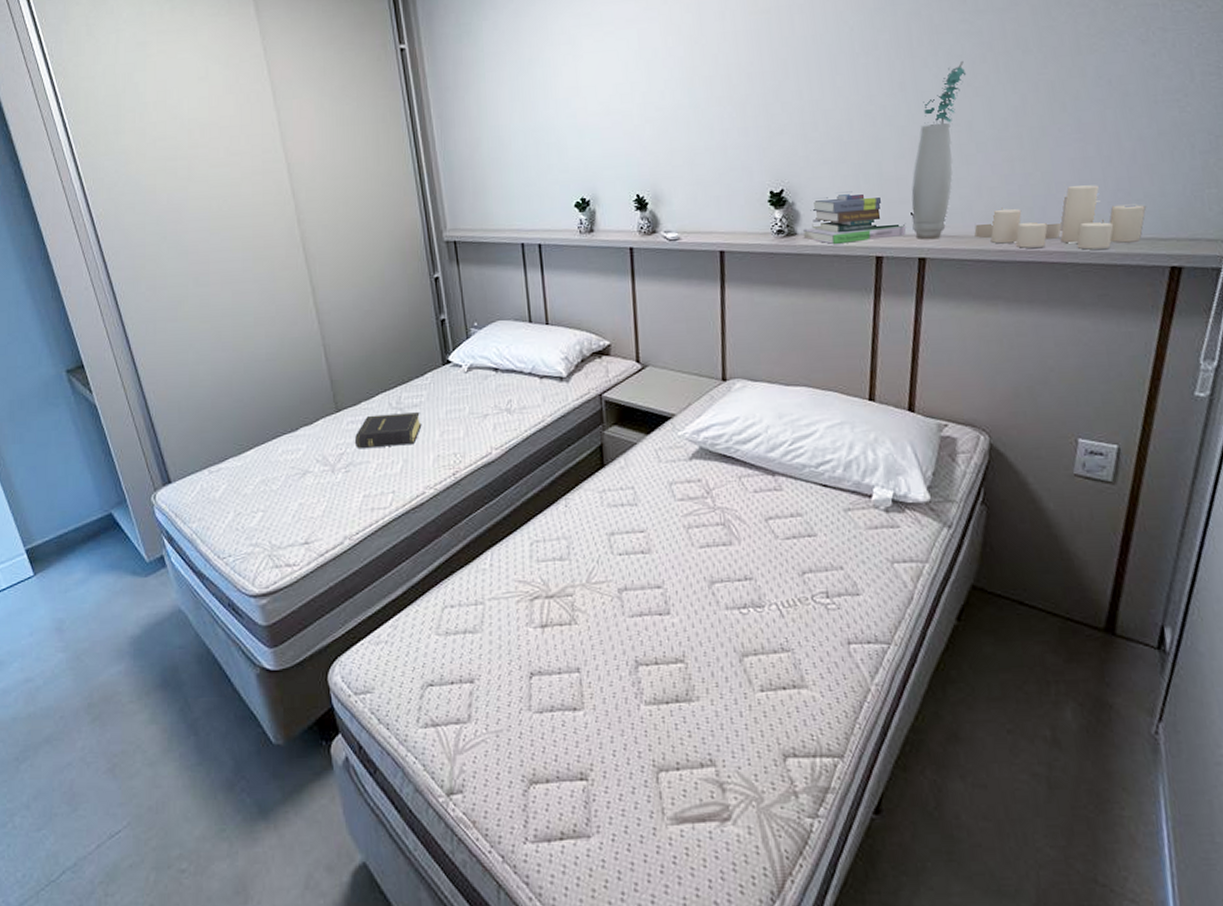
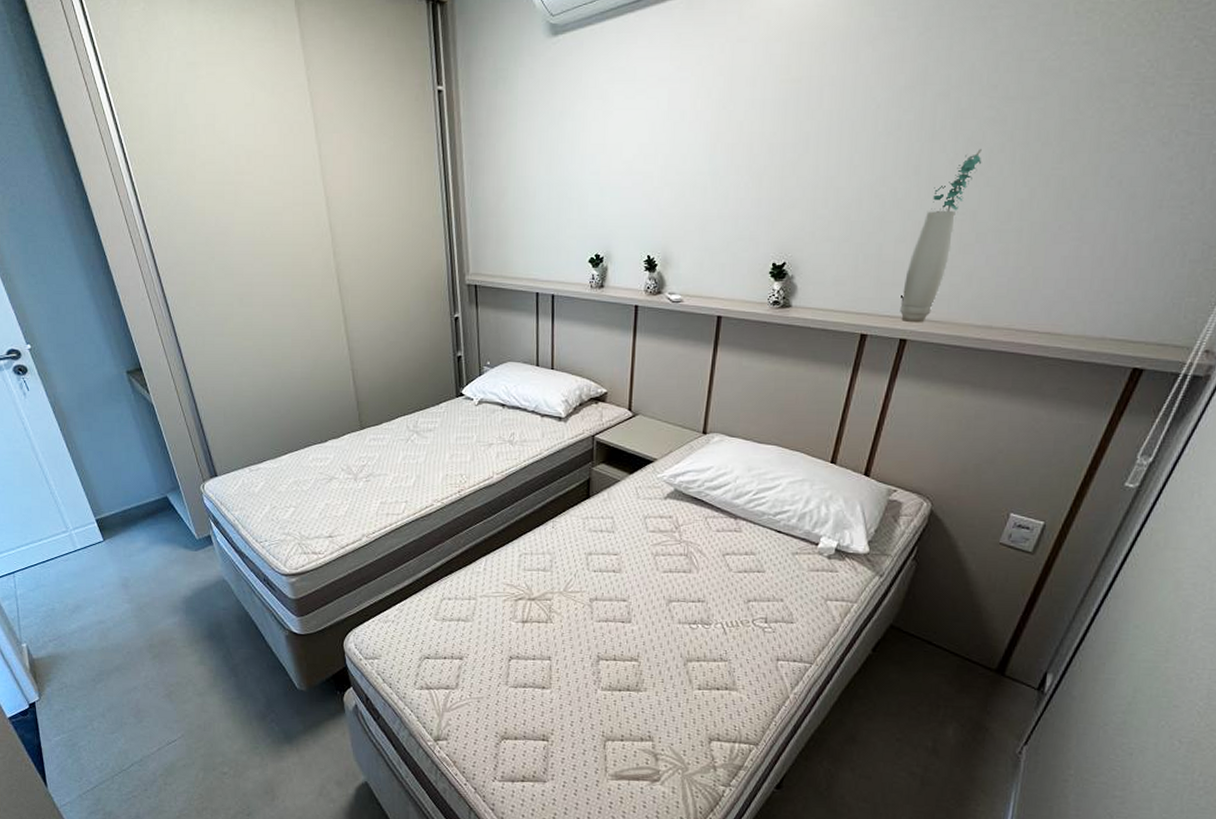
book: present [354,412,422,449] -> none [375,435,434,464]
books: present [803,191,907,244] -> none [796,270,894,319]
candle: present [974,184,1146,250] -> none [956,281,1124,347]

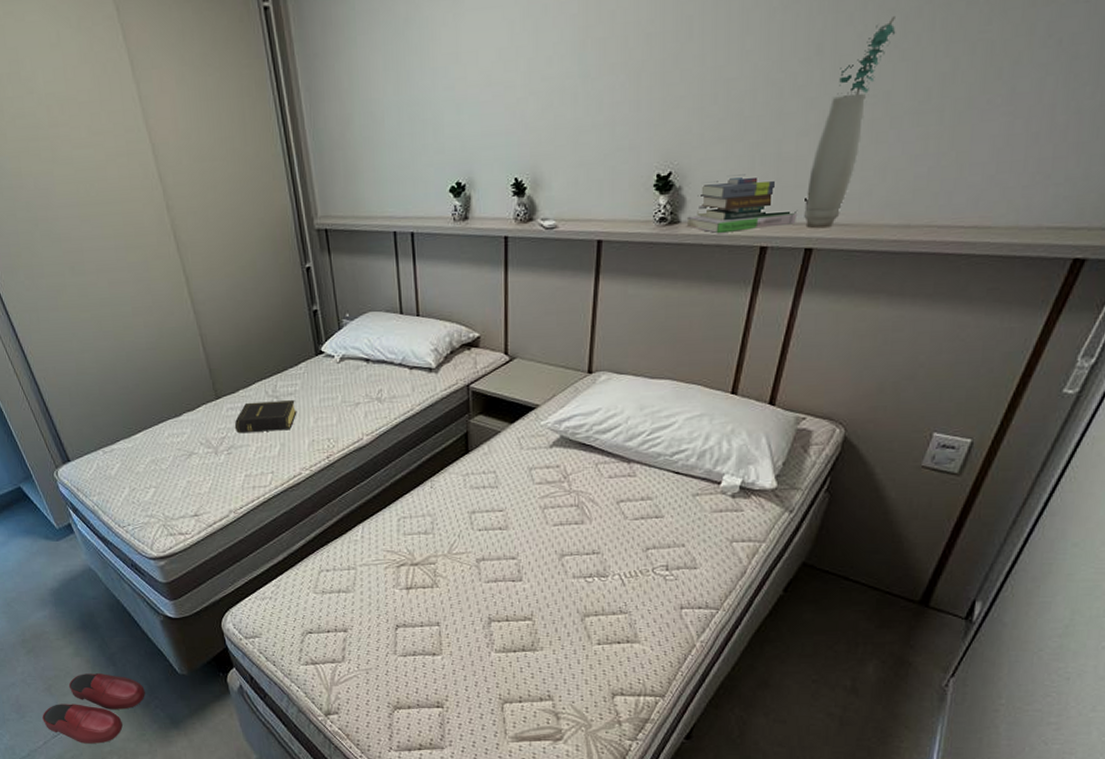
slippers: none [159,682,263,754] -> present [42,673,145,744]
book: none [375,435,434,464] -> present [234,400,297,434]
books: none [796,270,894,319] -> present [686,174,798,233]

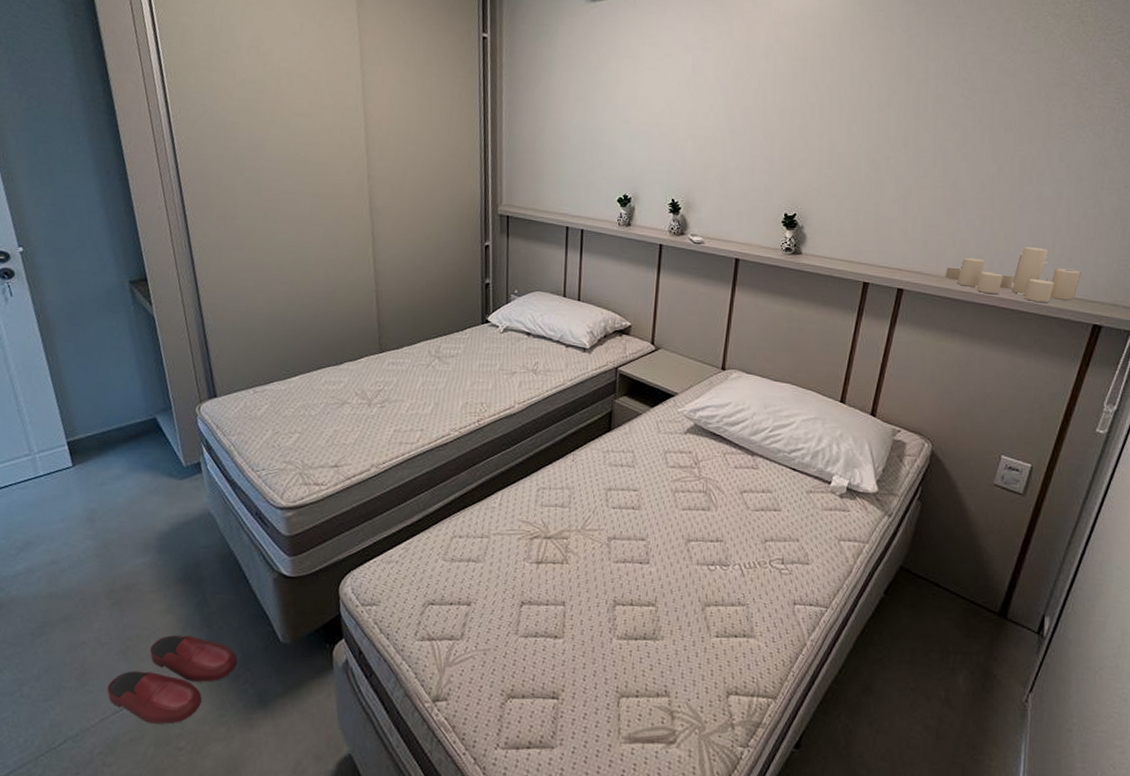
book: present [234,400,297,434] -> none [392,359,456,391]
books: present [686,174,798,233] -> none [806,223,892,268]
vase: present [804,16,896,229] -> none [896,129,958,275]
candle: none [869,166,1063,240] -> present [945,244,1081,303]

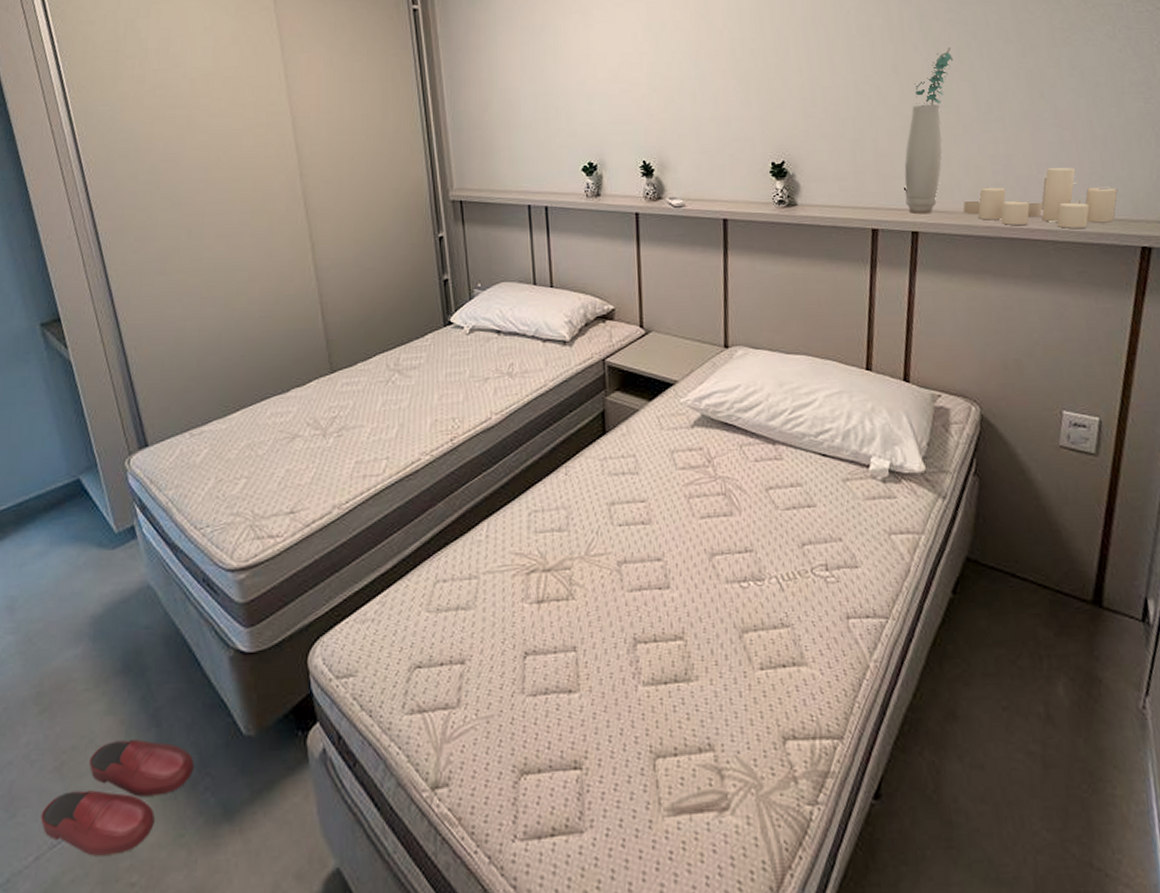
vase: none [896,129,958,275] -> present [904,48,954,215]

